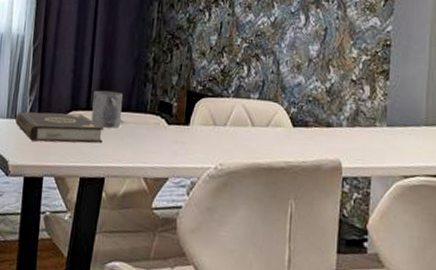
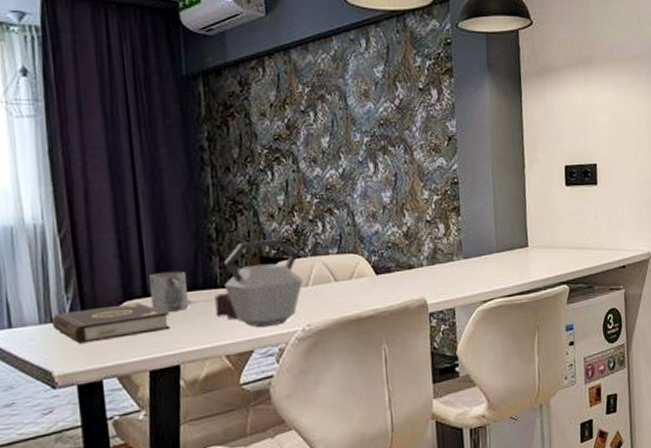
kettle: none [141,74,223,159] -> present [214,239,303,328]

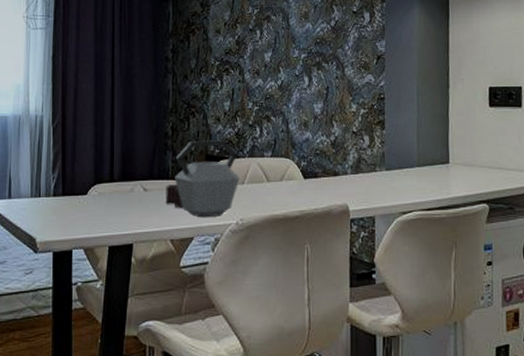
book: present [51,302,170,344] -> none [39,186,129,217]
mug: present [149,271,188,313] -> none [116,161,144,197]

